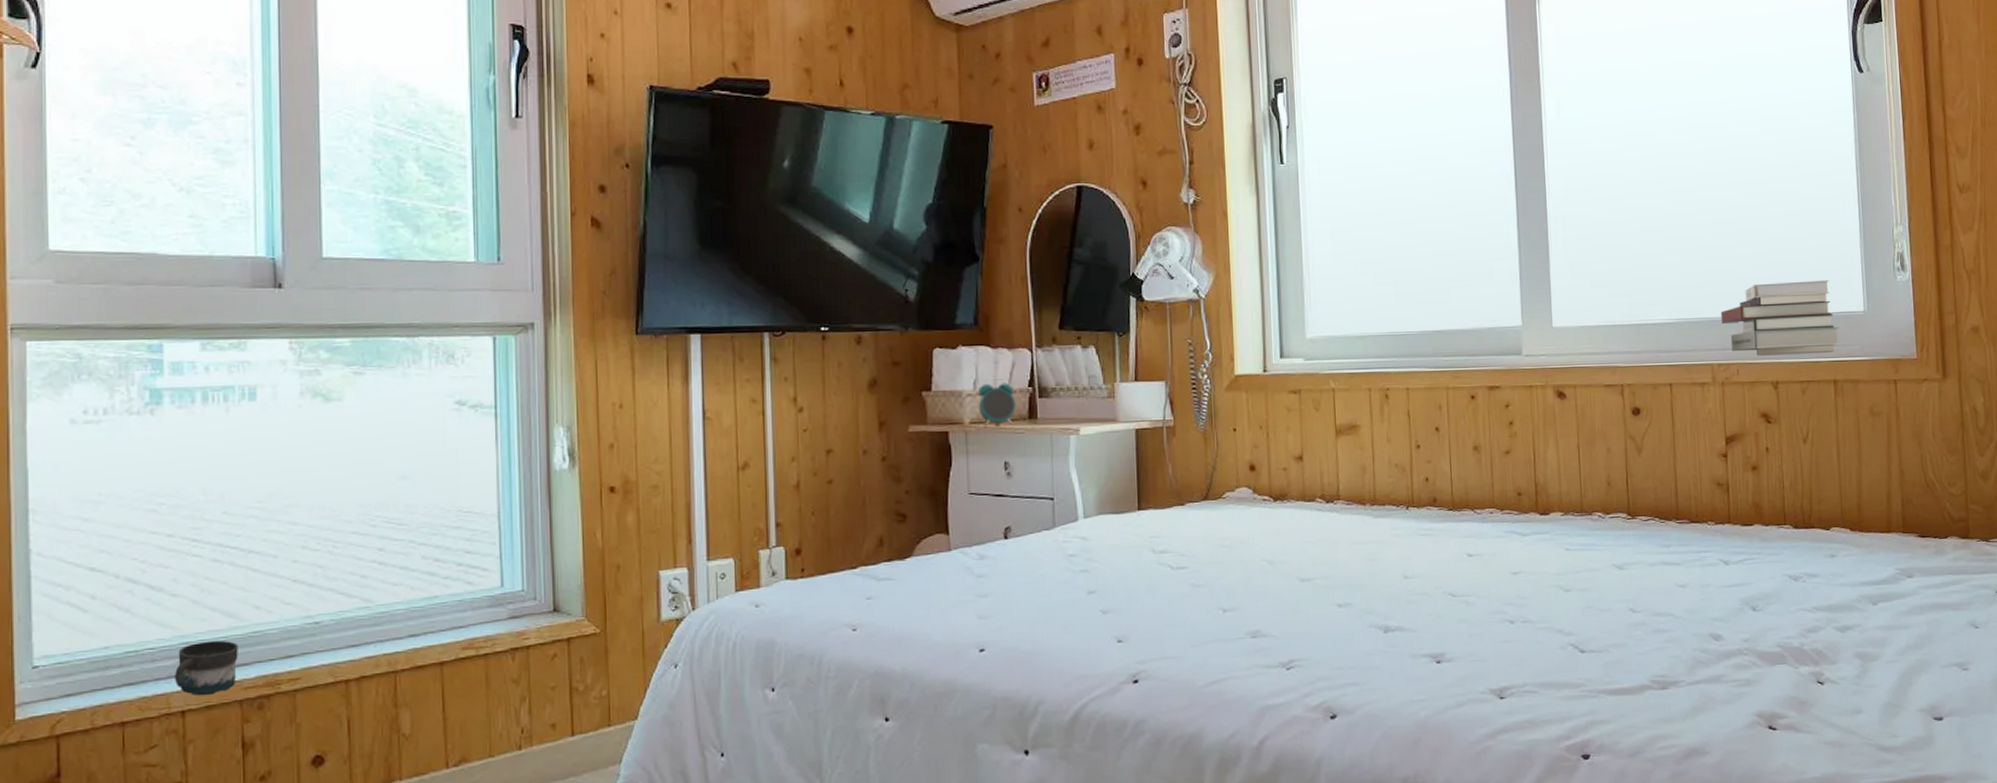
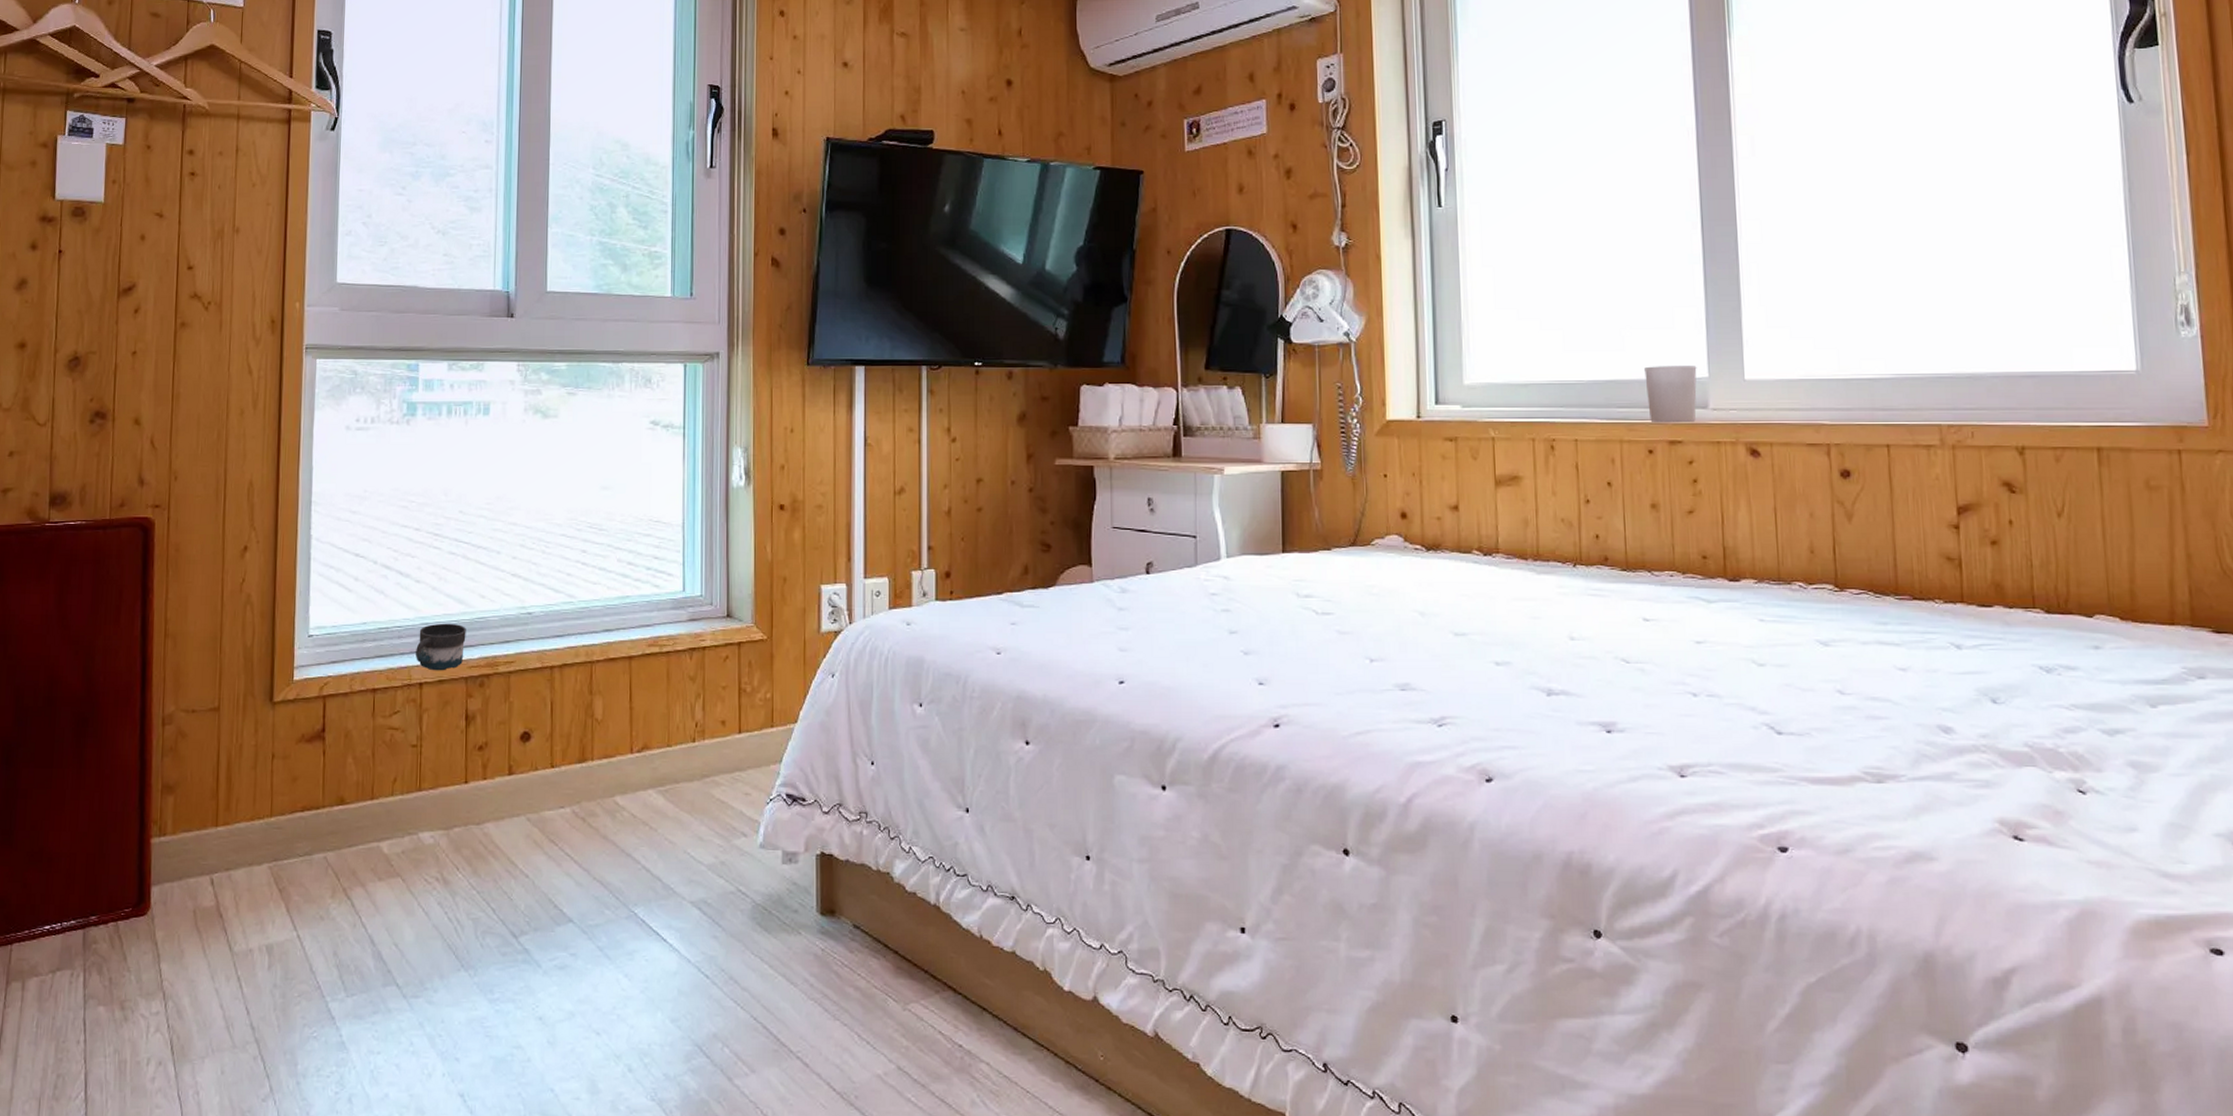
alarm clock: present [977,377,1016,428] -> none [1123,415,1160,464]
candle holder: none [1467,315,1512,370] -> present [1644,366,1697,423]
books: present [1721,280,1840,356] -> none [1951,335,2106,418]

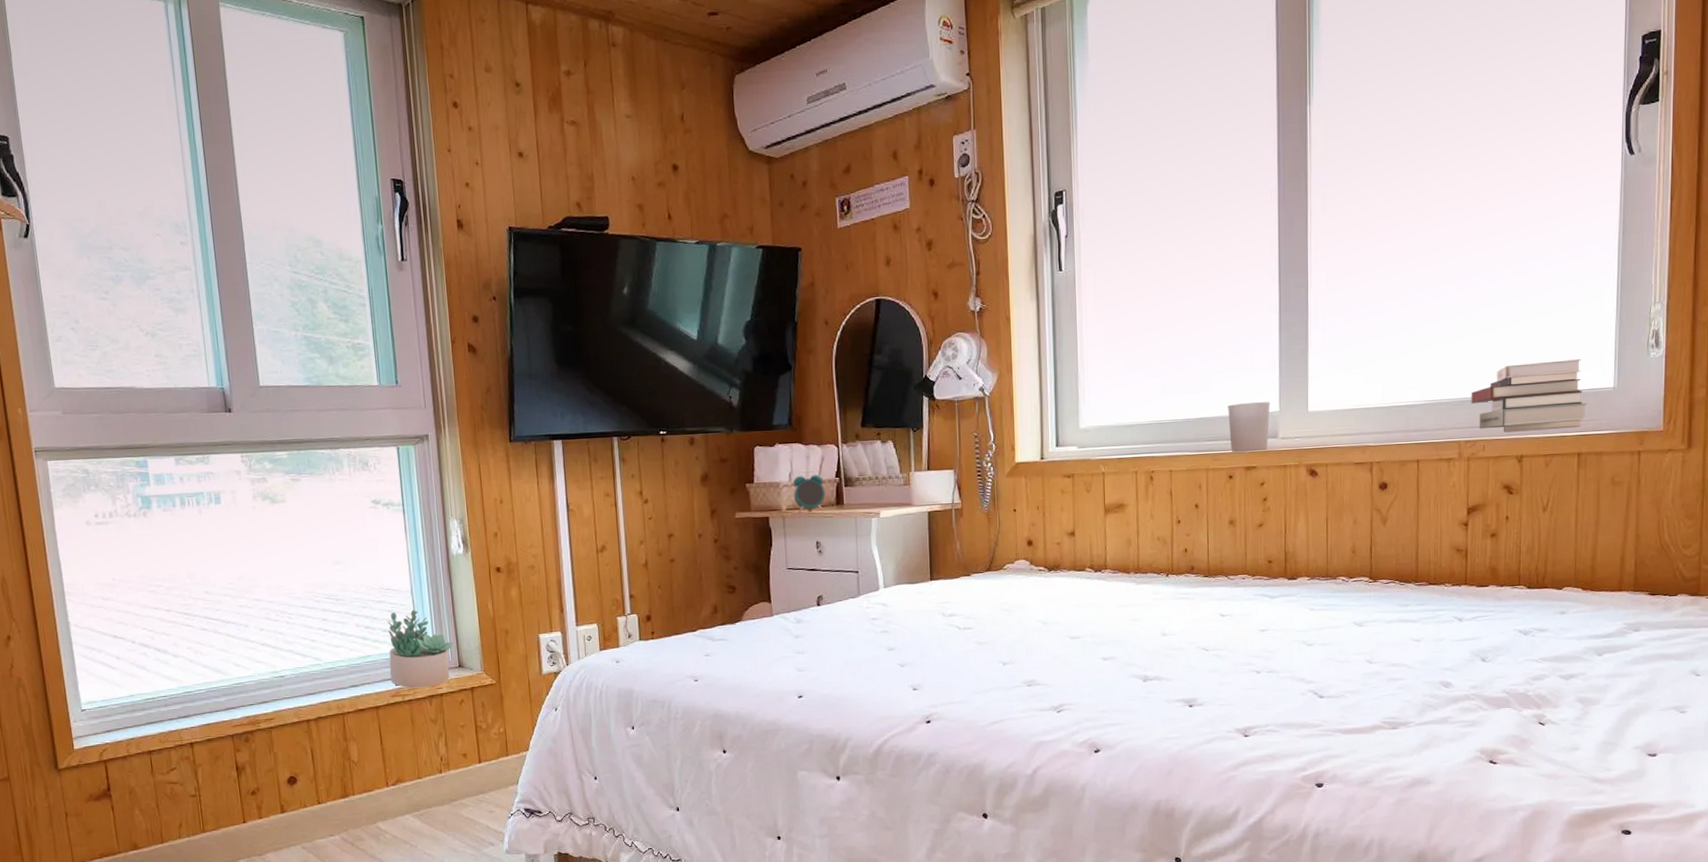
mug: present [416,623,466,671] -> none [182,690,227,732]
succulent plant: none [649,547,723,638] -> present [387,610,453,688]
alarm clock: none [1123,415,1160,464] -> present [792,470,825,514]
books: none [1951,335,2106,418] -> present [1471,359,1587,433]

